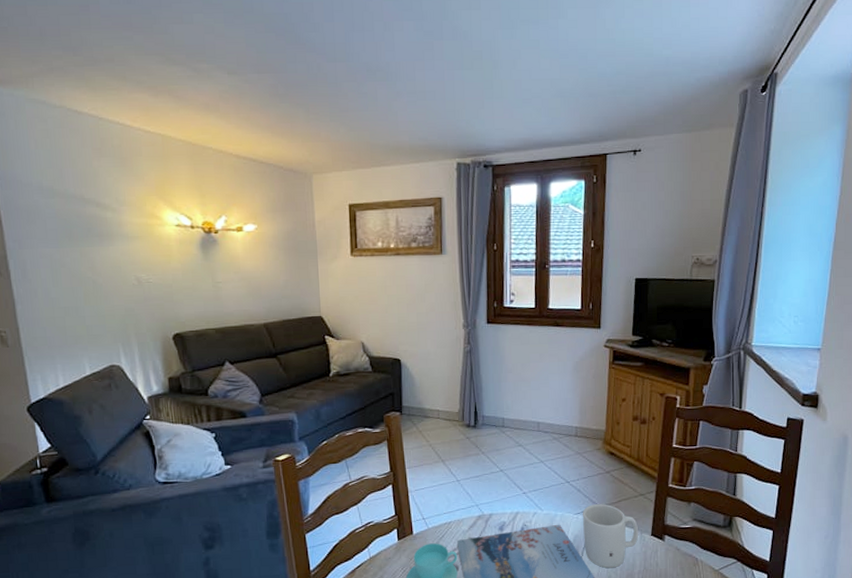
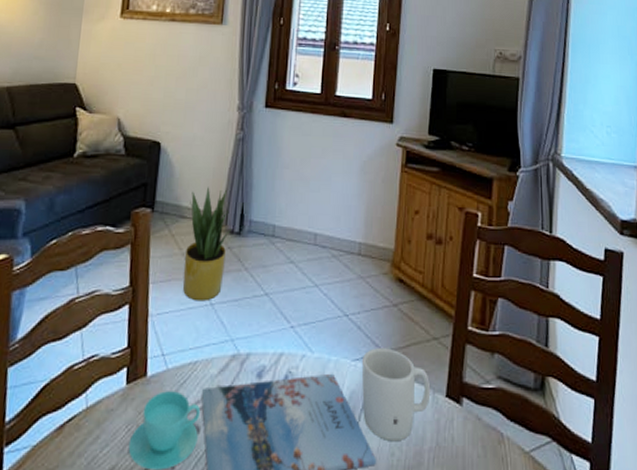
planter: none [431,392,469,479] -> present [182,187,233,301]

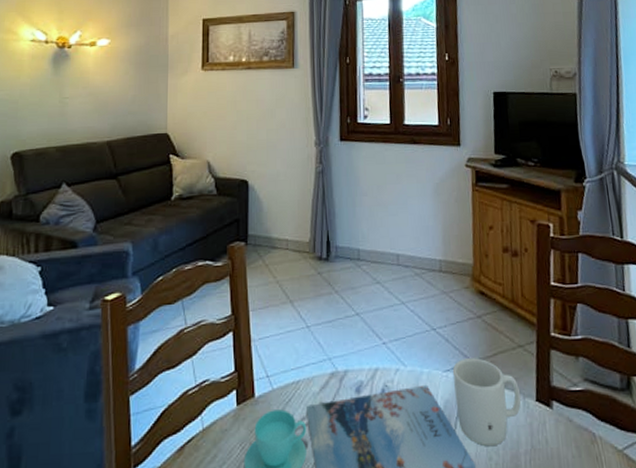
planter: present [182,187,233,301] -> none [279,218,321,325]

